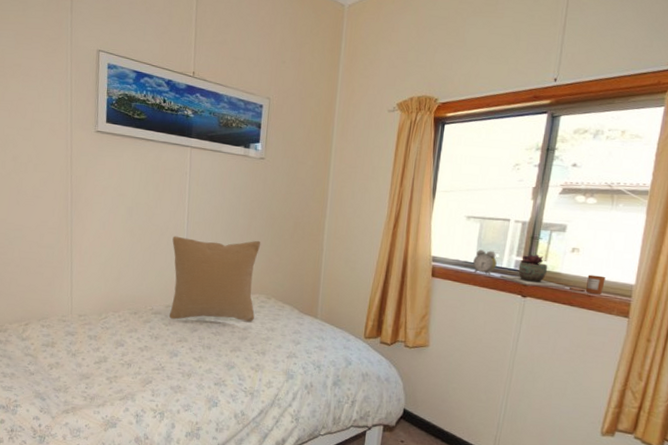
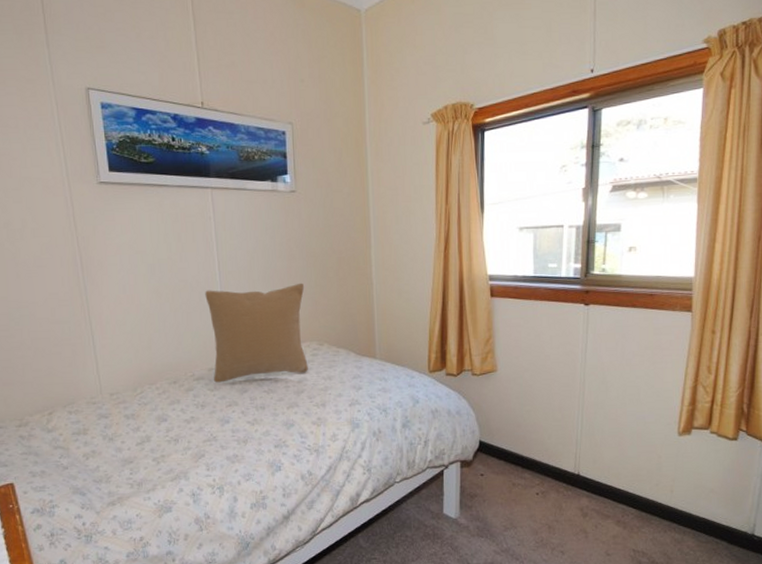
alarm clock: present [473,249,497,276] -> none [531,261,555,288]
succulent plant: present [500,254,565,289] -> none [560,259,627,293]
candle: present [568,275,605,295] -> none [630,272,665,293]

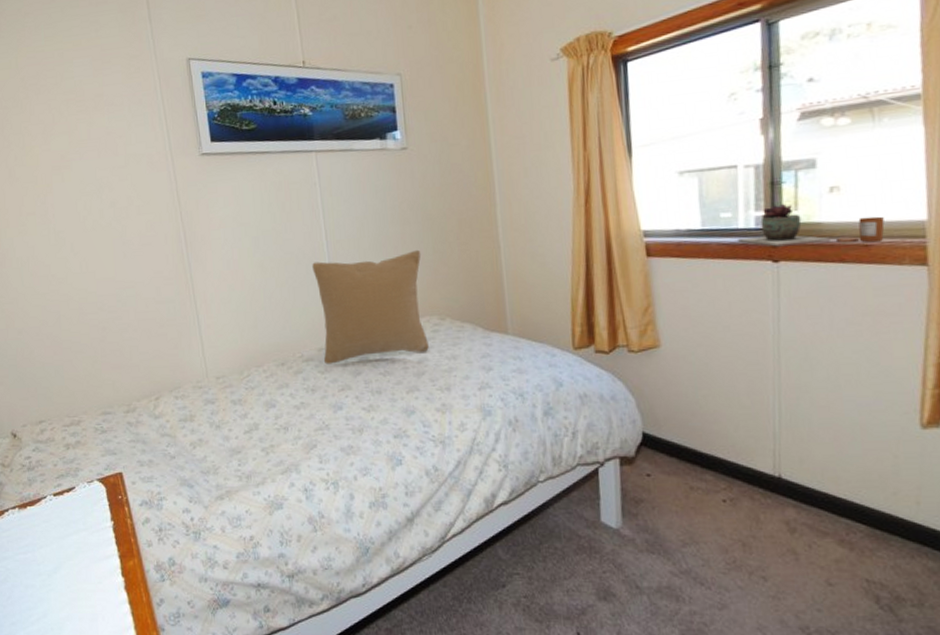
succulent plant: none [560,259,627,293] -> present [738,204,830,247]
candle: none [630,272,665,293] -> present [835,216,885,243]

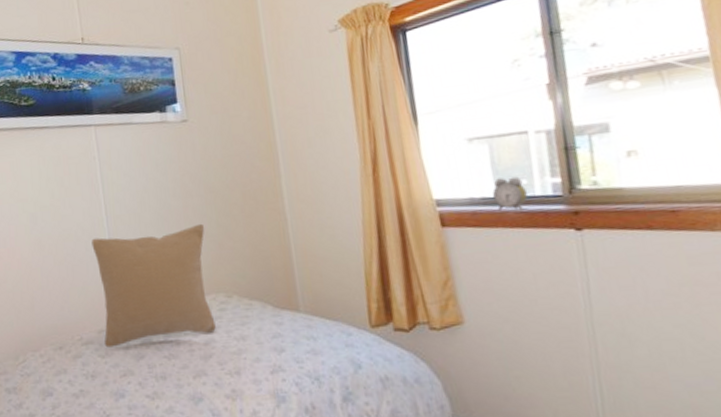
alarm clock: none [698,209,731,242] -> present [493,176,528,211]
succulent plant: present [738,204,830,247] -> none [536,170,634,215]
candle: present [835,216,885,243] -> none [639,180,691,209]

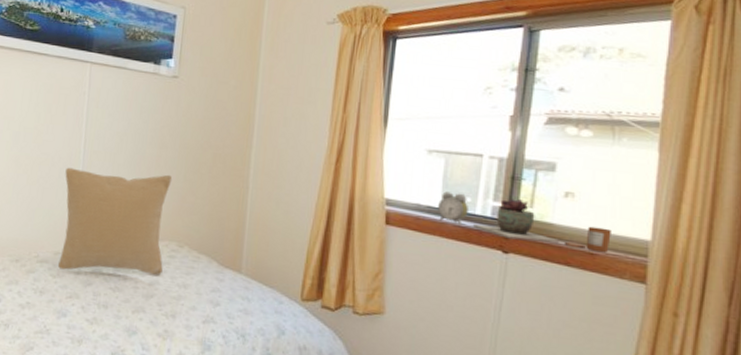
succulent plant: none [536,170,634,215] -> present [473,199,559,243]
candle: none [639,180,691,209] -> present [563,226,611,253]

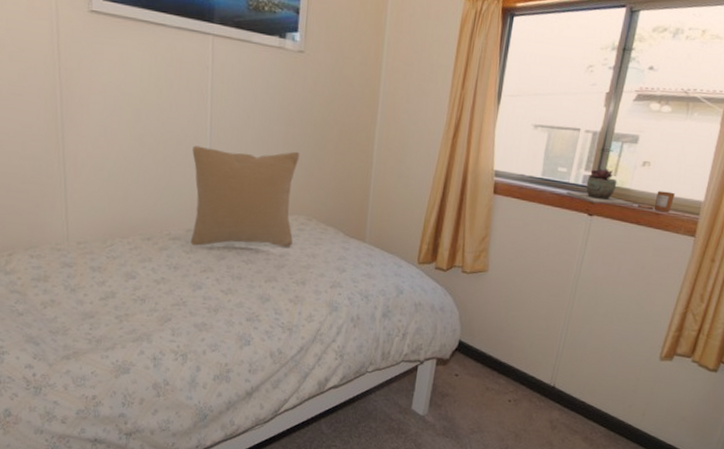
alarm clock: present [438,191,468,225] -> none [538,163,564,192]

